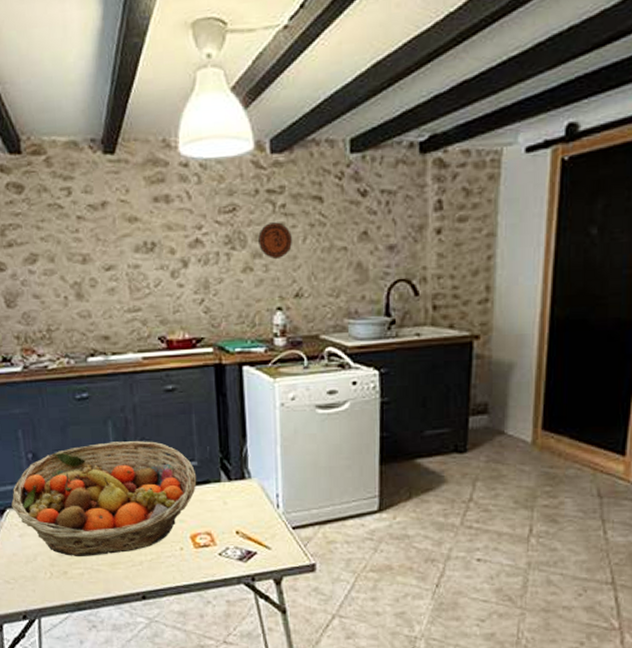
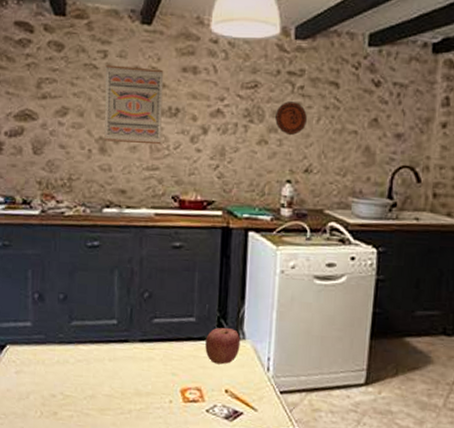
fruit basket: present [11,441,197,556] -> none [12,290,193,400]
wall art: none [71,202,141,286] -> present [104,65,164,145]
apple: none [210,468,247,506] -> present [205,327,241,365]

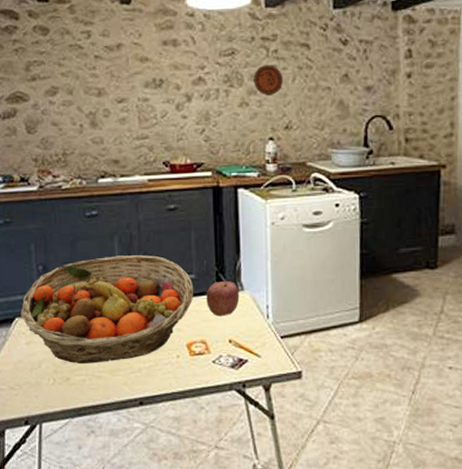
fruit basket: none [12,290,193,400] -> present [20,255,194,363]
wall art: present [104,65,164,145] -> none [90,44,149,116]

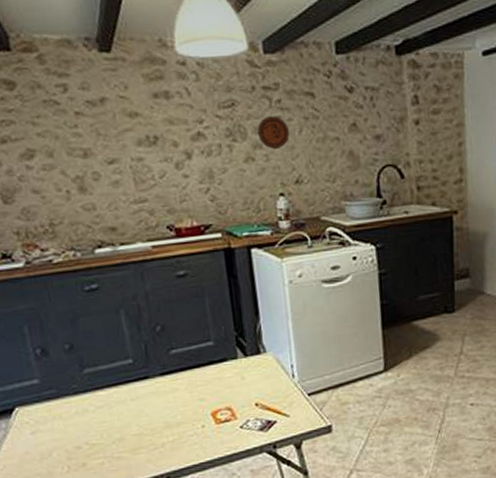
fruit basket: present [20,255,194,363] -> none [20,326,214,448]
apple: present [206,280,240,316] -> none [227,344,263,381]

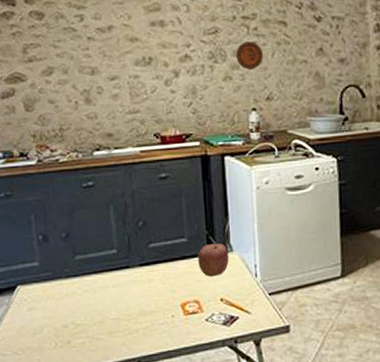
apple: none [227,344,263,381] -> present [198,243,229,277]

